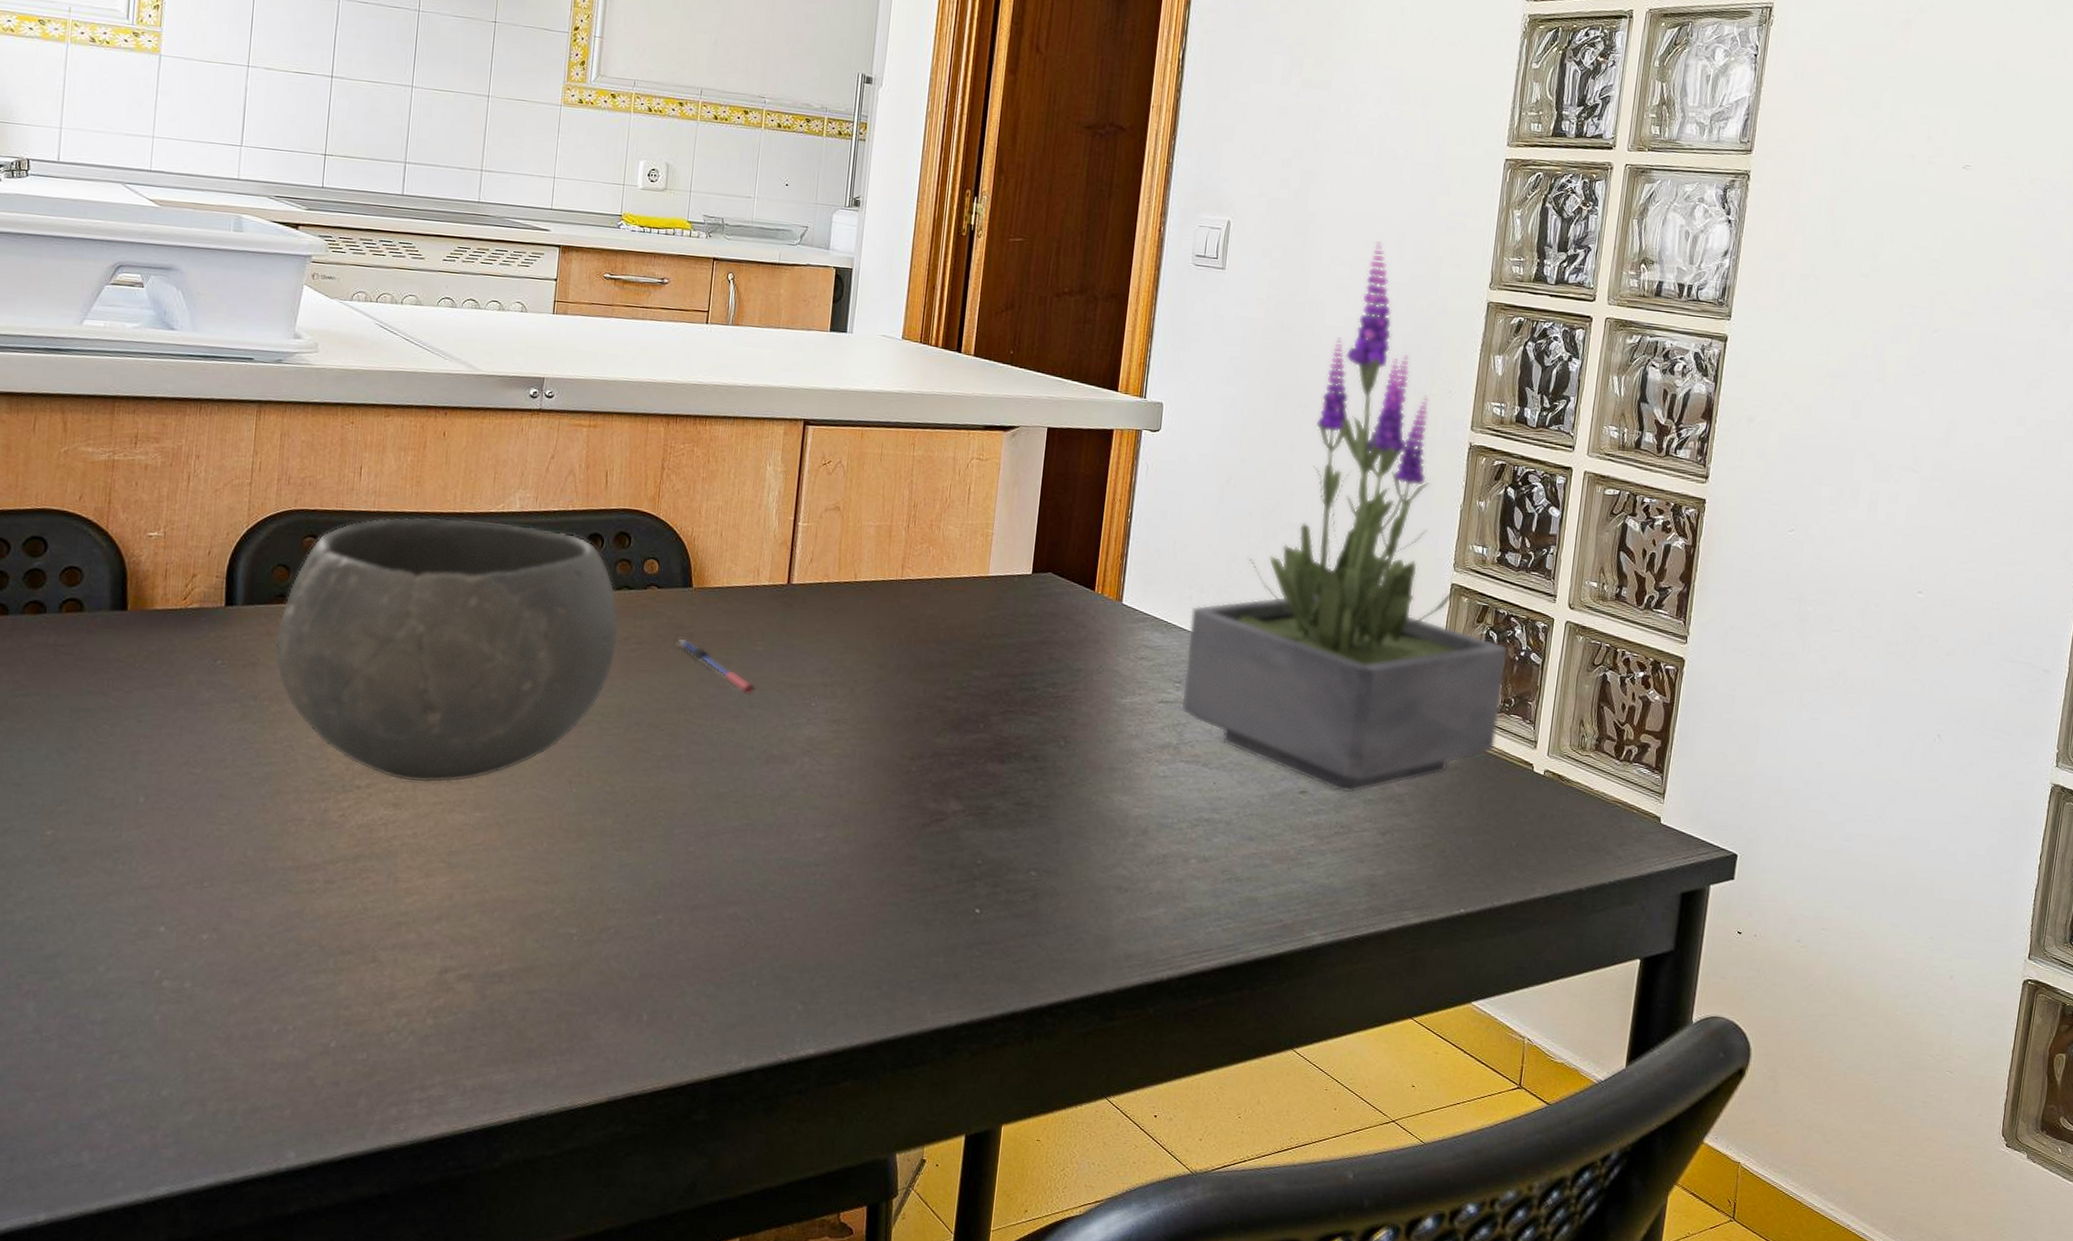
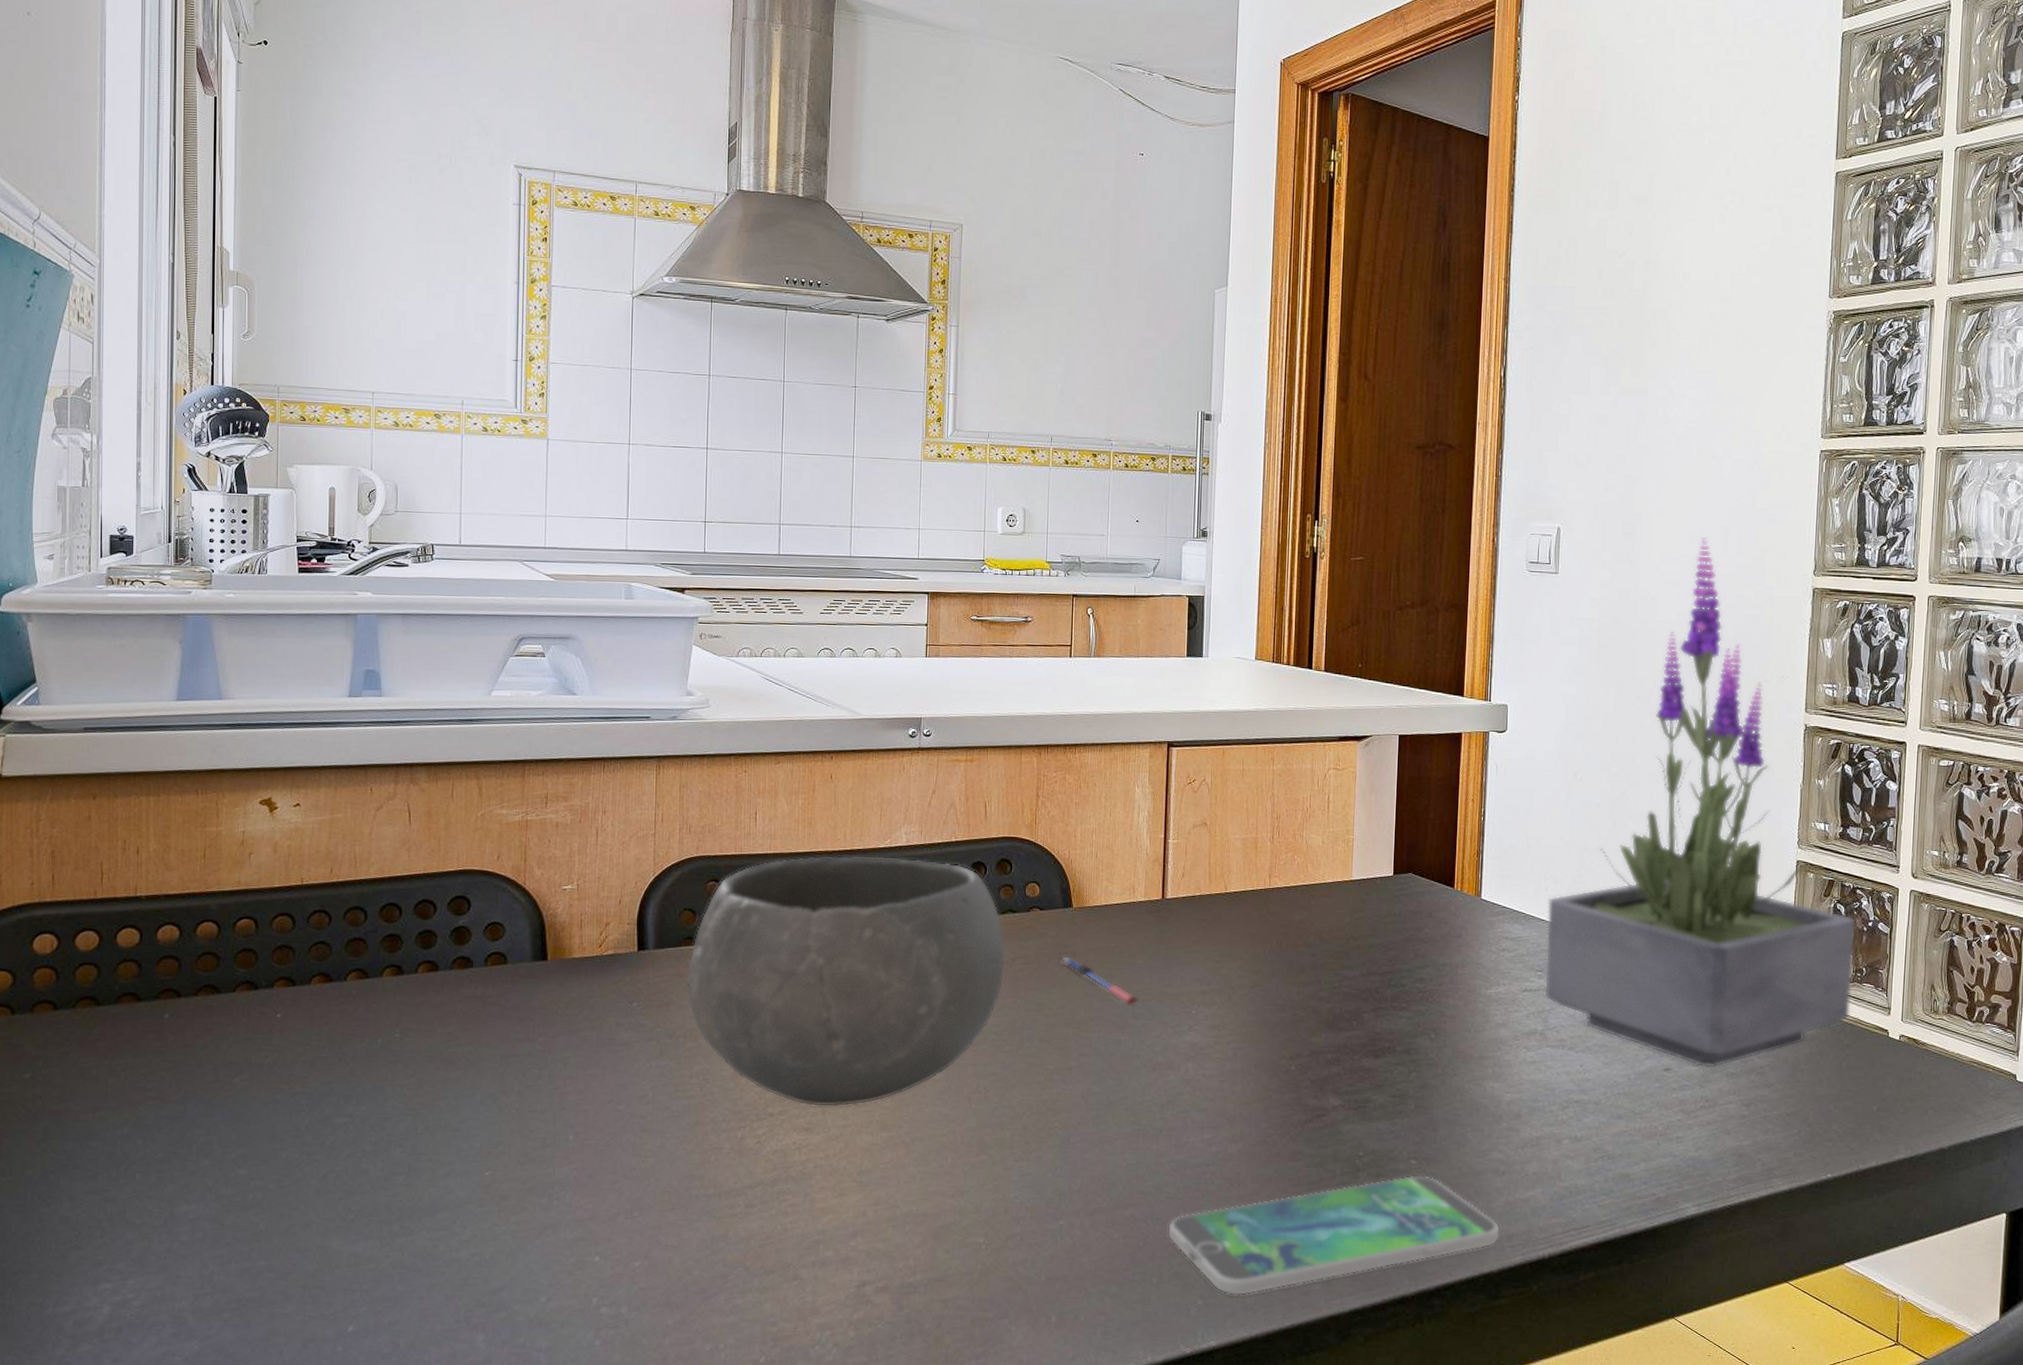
smartphone: none [770,886,1120,1003] -> present [1167,1174,1501,1296]

